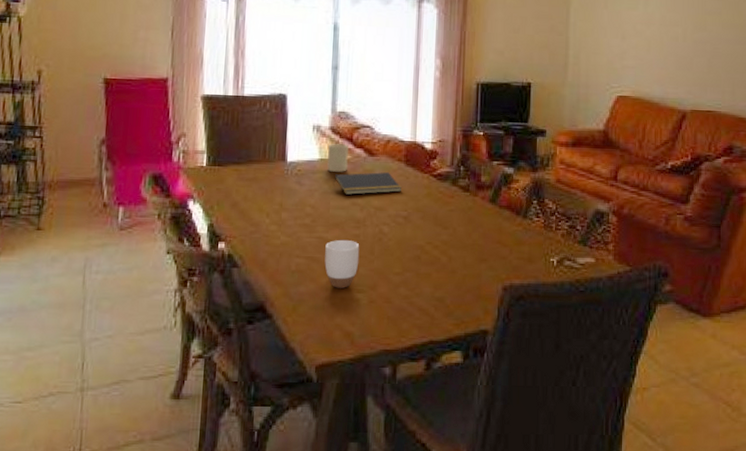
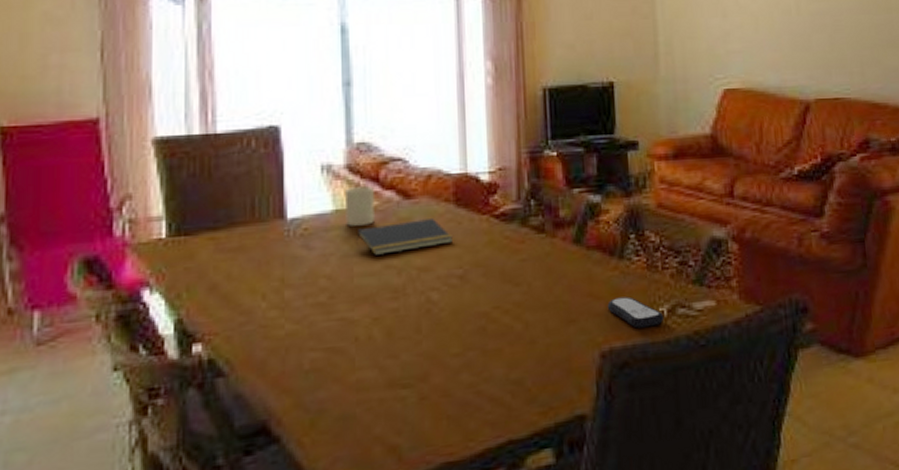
mug: present [324,239,360,288] -> none [351,317,401,387]
remote control: none [511,247,554,272] -> present [607,296,665,328]

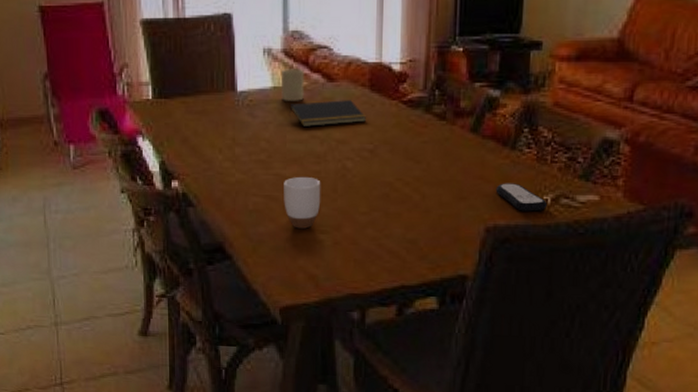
mug: none [351,317,401,387] -> present [284,176,321,229]

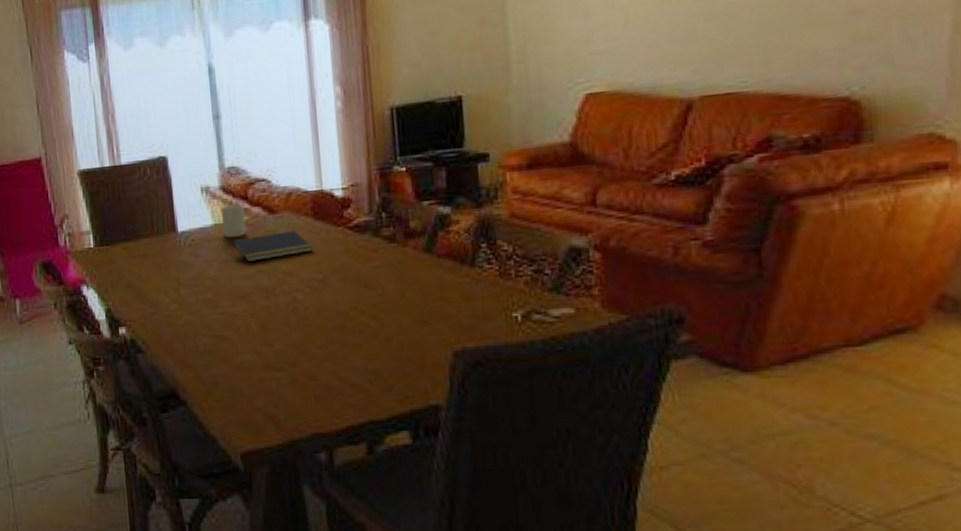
mug: present [284,176,321,229] -> none [233,312,274,368]
remote control: present [495,183,548,212] -> none [459,302,518,331]

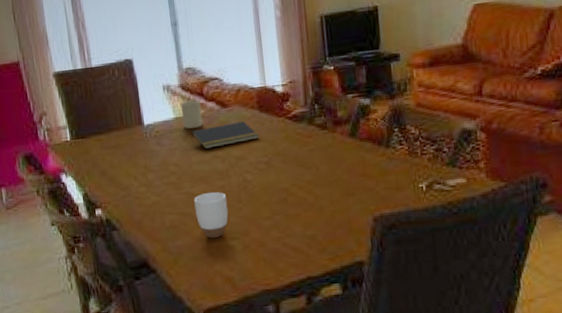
mug: none [233,312,274,368] -> present [194,192,229,238]

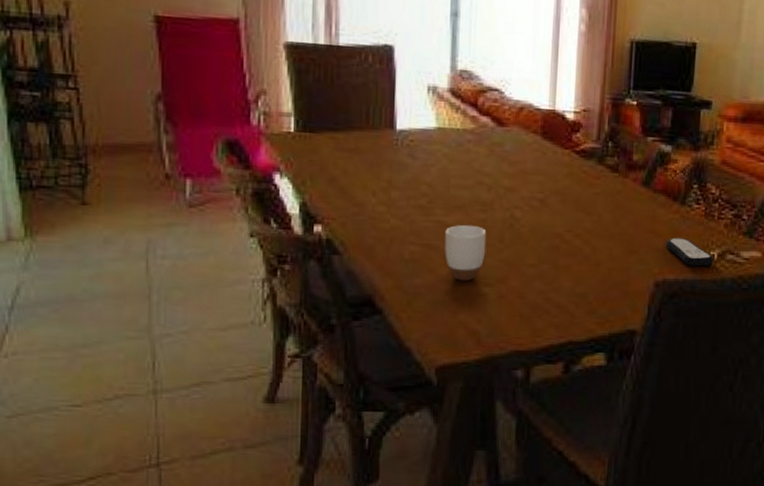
candle: present [181,99,203,129] -> none [445,109,472,145]
notepad: present [191,121,259,149] -> none [454,146,537,172]
remote control: none [377,176,424,200] -> present [665,237,714,267]

